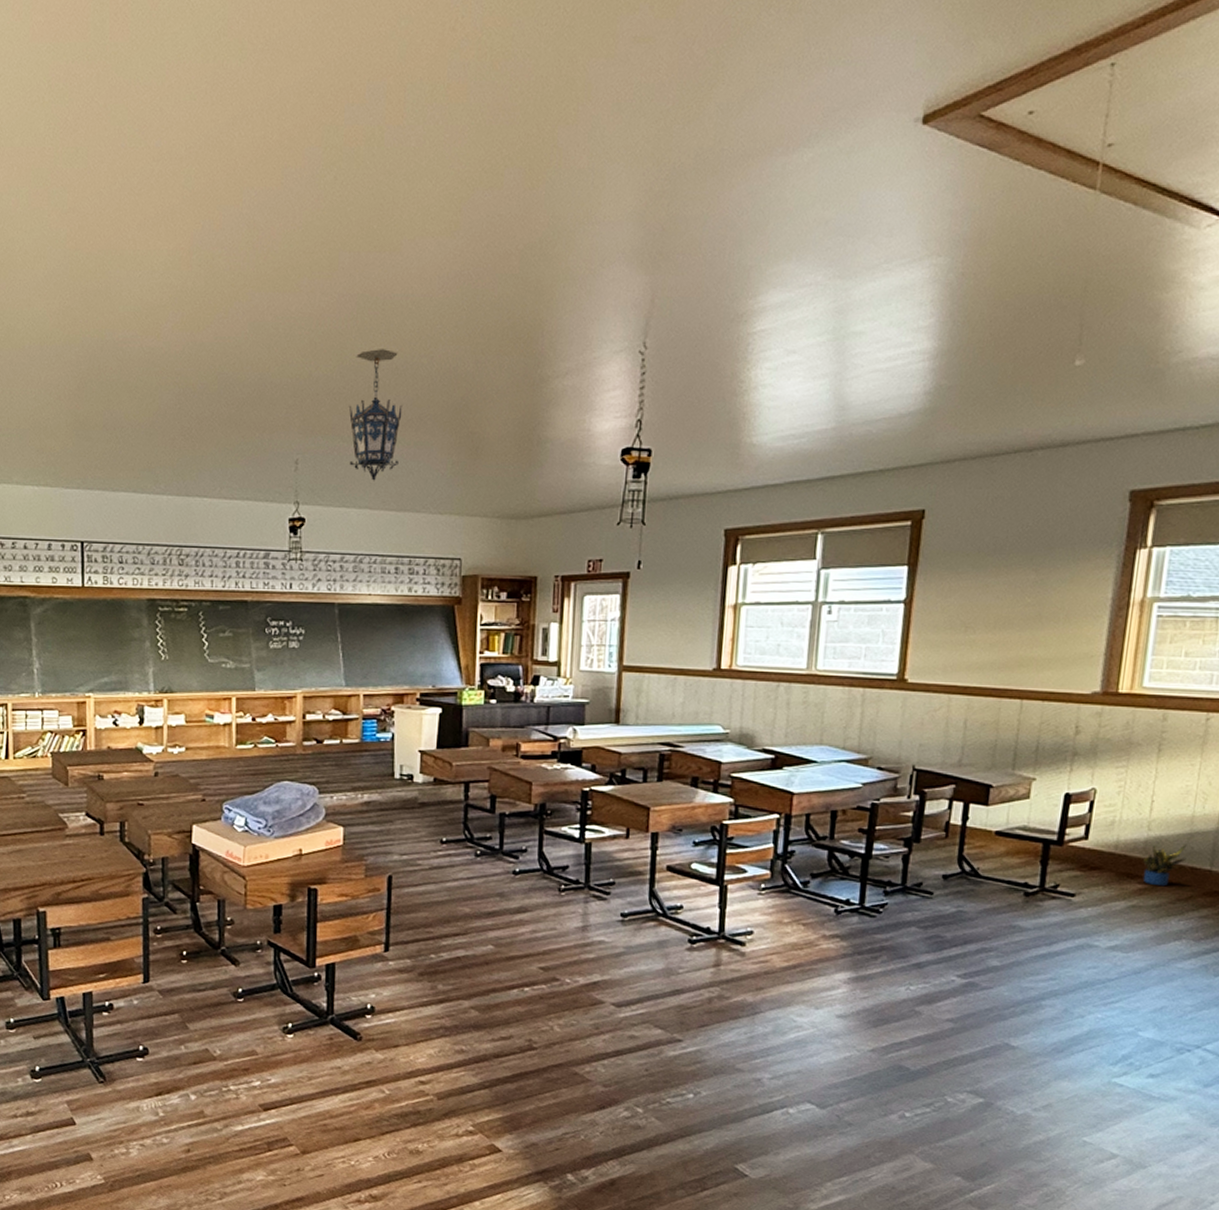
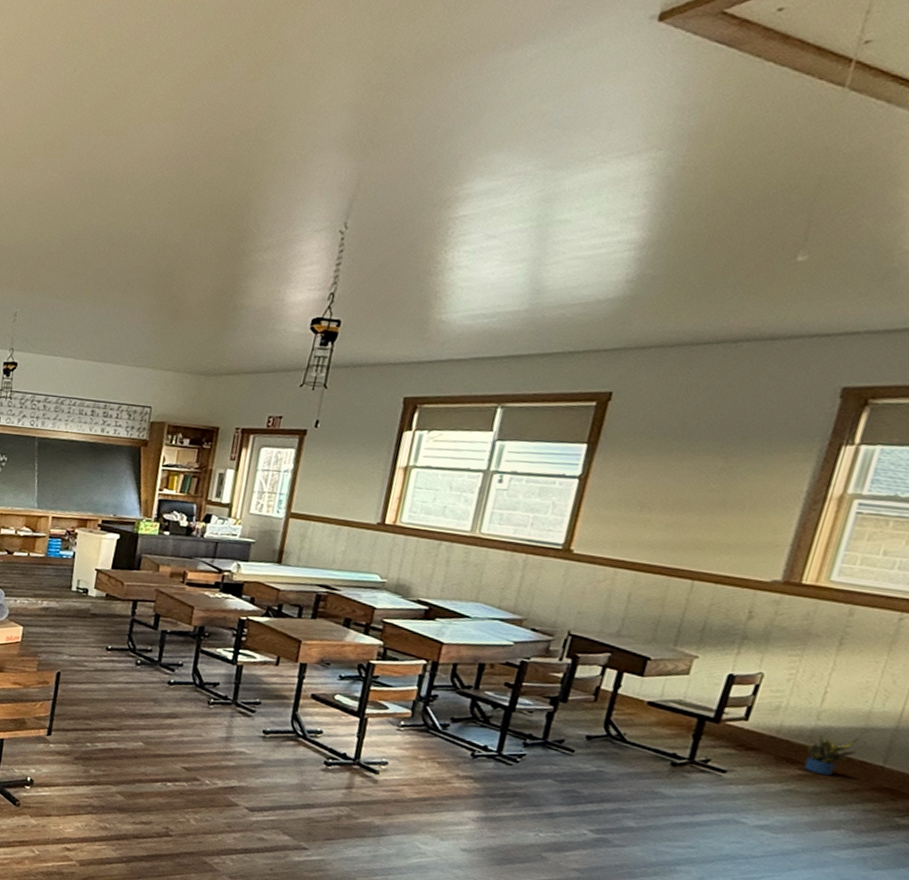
hanging lantern: present [348,349,403,481] -> none [61,220,114,335]

